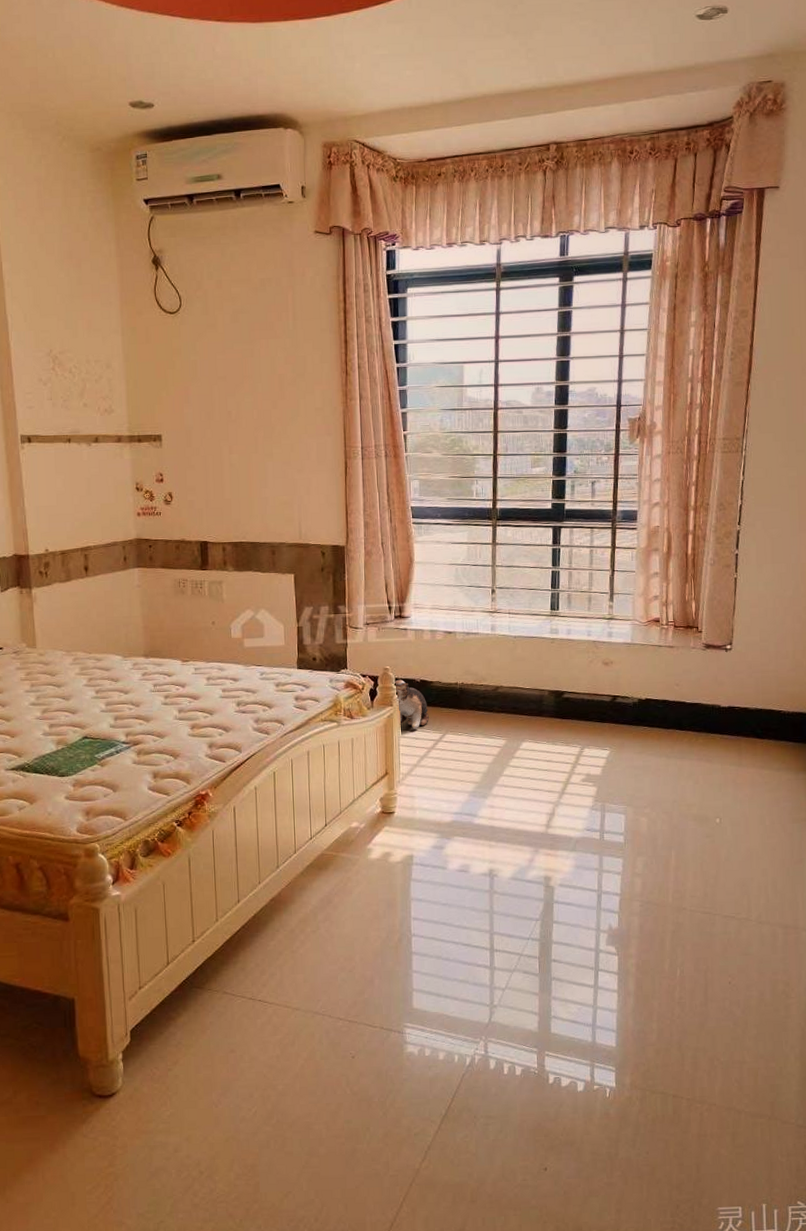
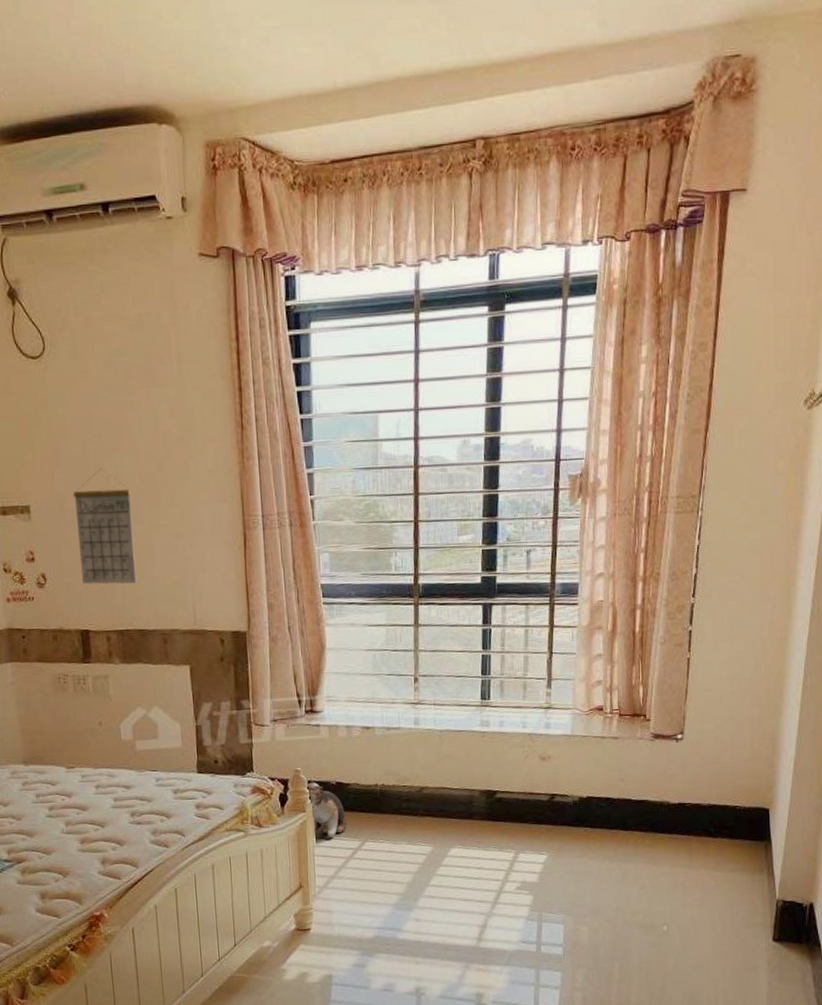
calendar: none [199,404,251,503] -> present [72,468,137,585]

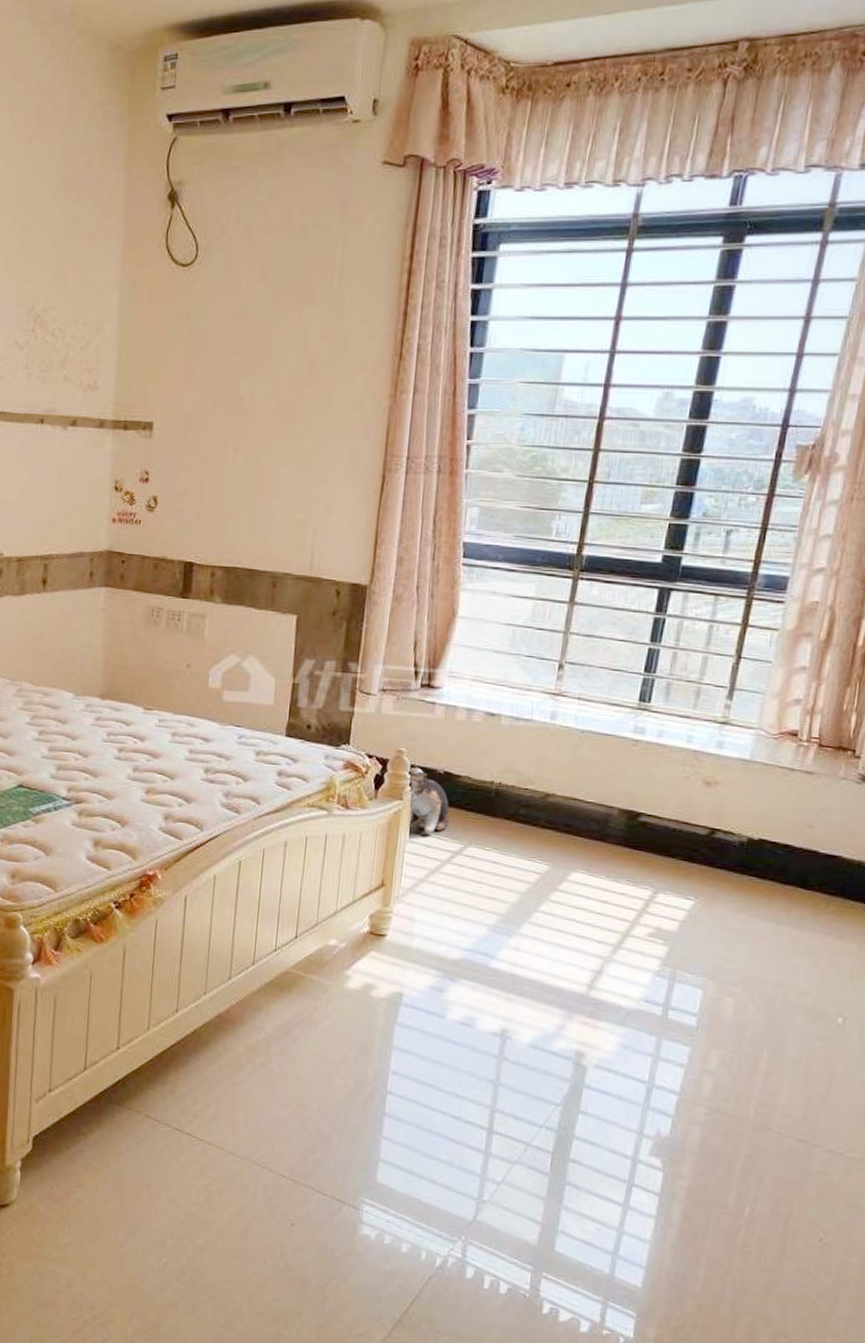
calendar: present [72,468,137,585] -> none [195,388,264,518]

